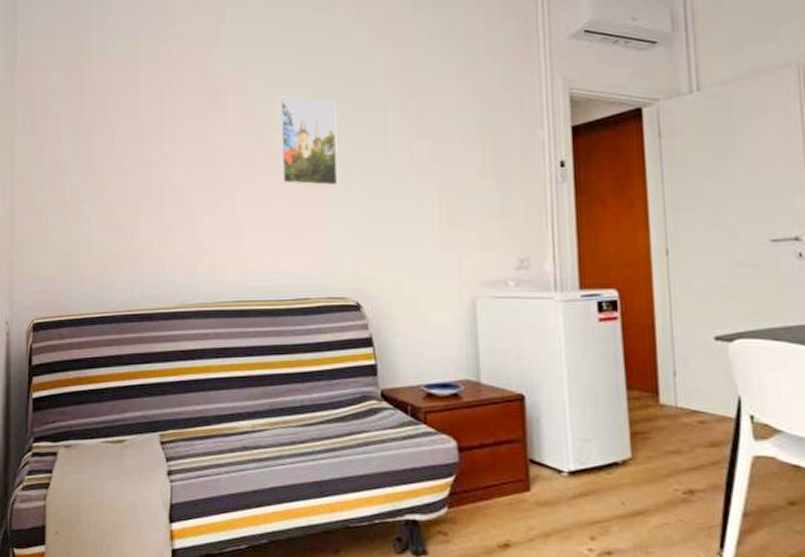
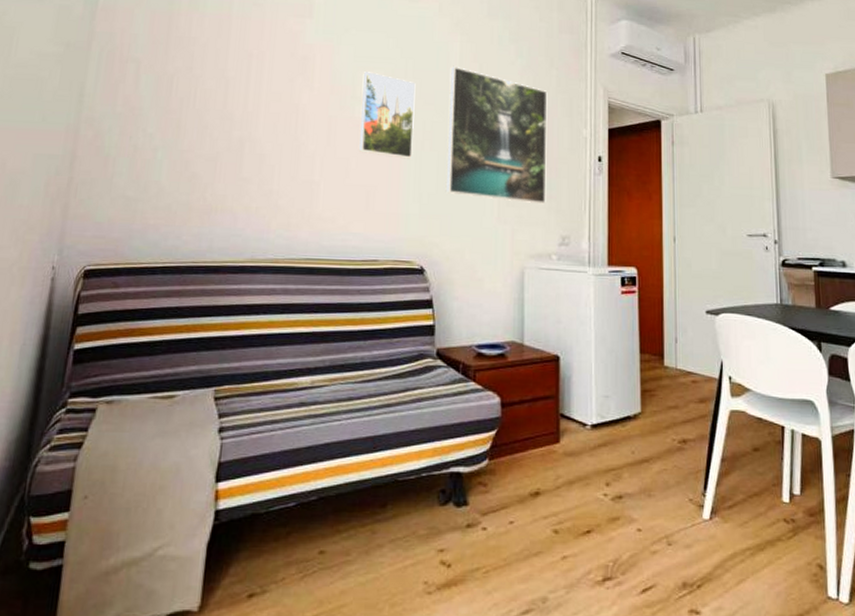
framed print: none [373,77,498,224] -> present [446,66,548,205]

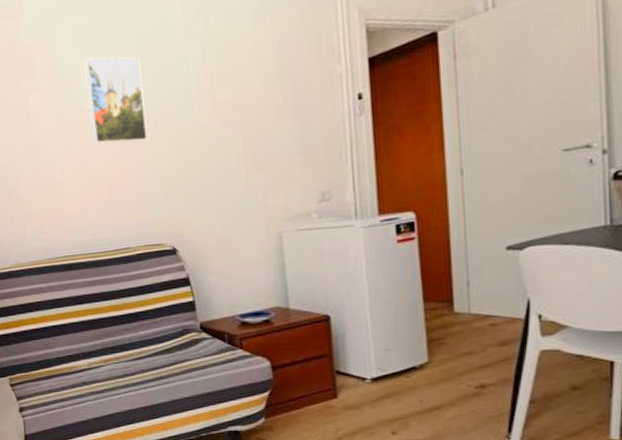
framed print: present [446,66,548,205] -> none [174,28,300,170]

